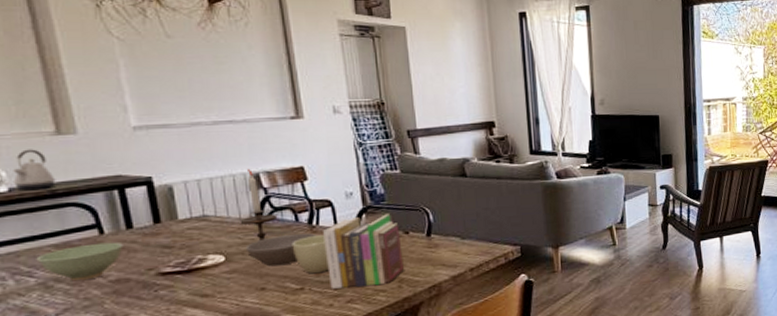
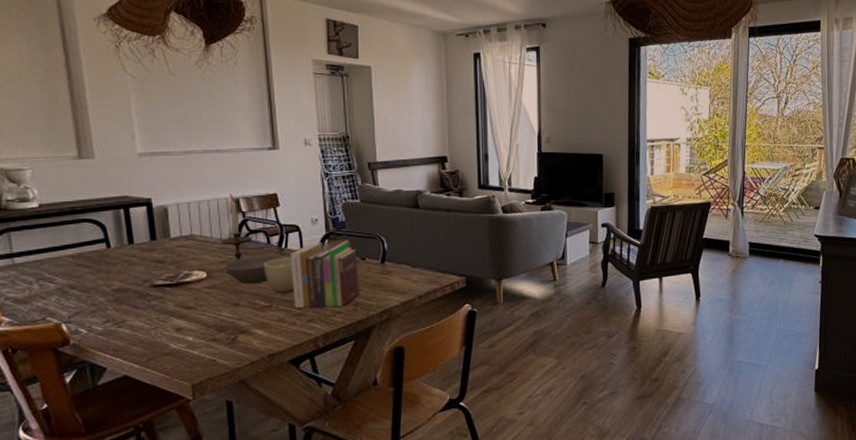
kettle: present [12,149,56,191] -> none [42,171,75,207]
bowl: present [36,242,124,282] -> none [56,255,125,289]

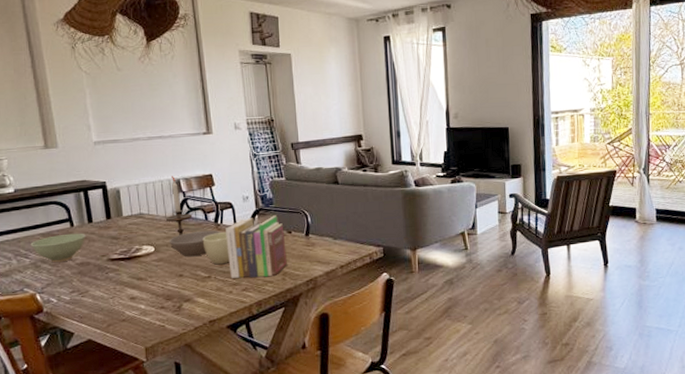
bowl: none [56,255,125,289] -> present [30,233,86,263]

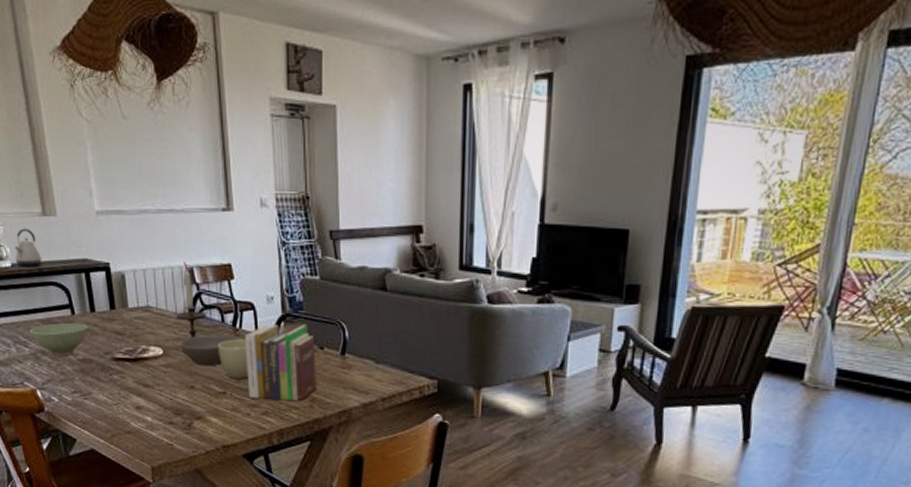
kettle: none [17,159,44,192] -> present [14,228,42,268]

